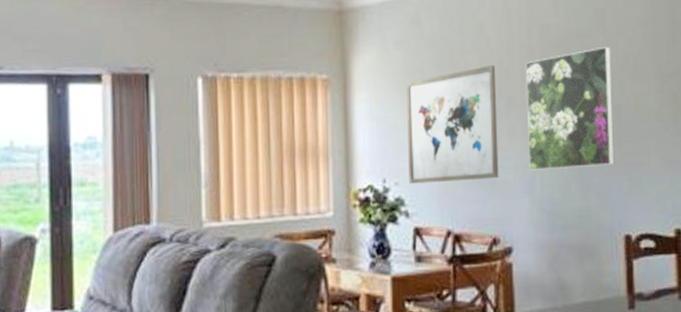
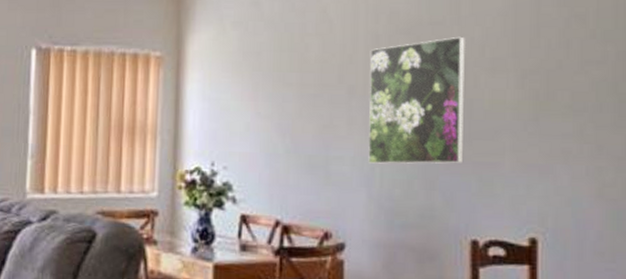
wall art: present [406,64,499,183] -> none [238,50,337,170]

